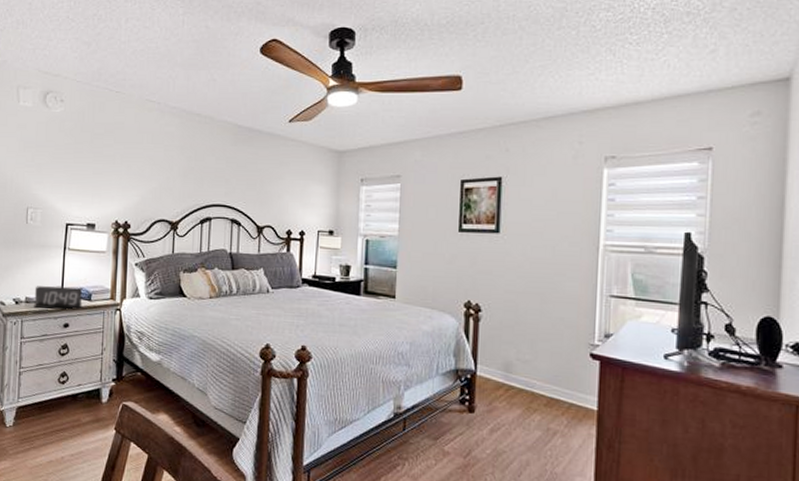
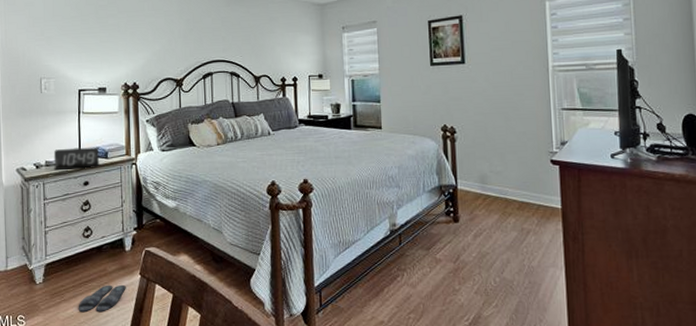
slippers: none [47,436,99,465] -> present [78,284,126,313]

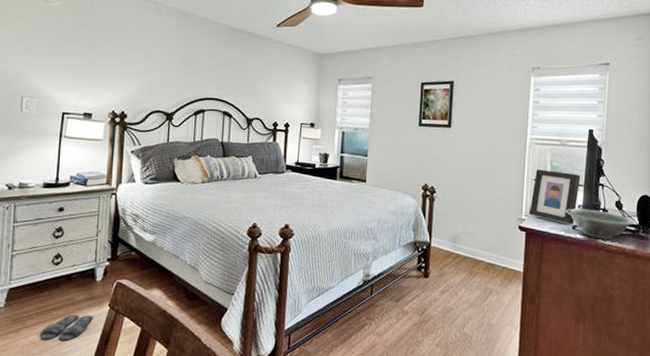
alarm clock: present [53,147,100,171] -> none [28,171,79,195]
picture frame: none [560,97,614,154] -> present [529,169,581,225]
decorative bowl: none [601,135,682,166] -> present [566,208,635,240]

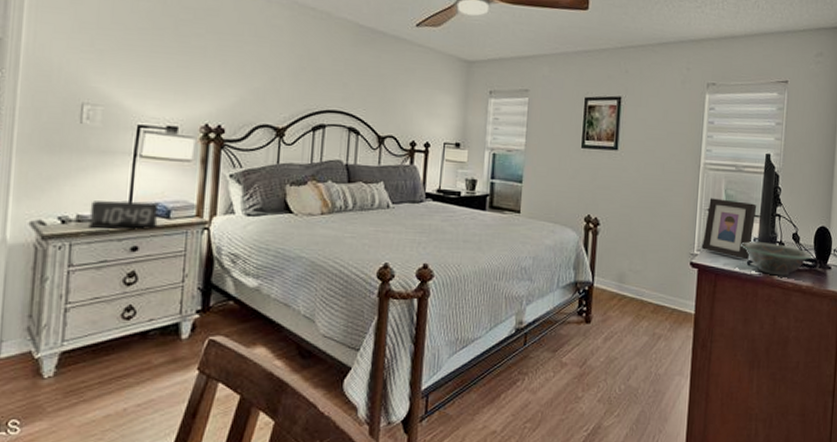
alarm clock: none [28,171,79,195] -> present [88,200,159,230]
slippers: present [40,314,93,342] -> none [103,381,176,417]

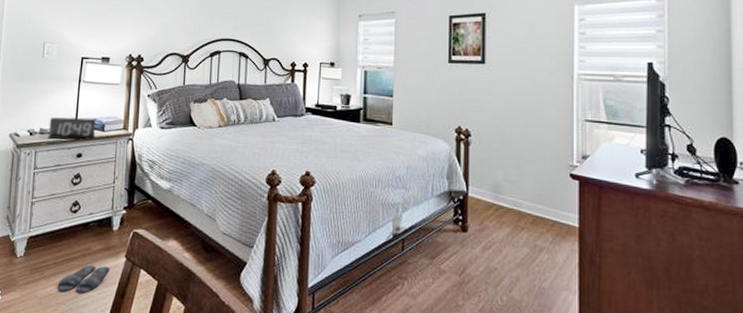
slippers: none [103,381,176,417] -> present [57,265,110,294]
picture frame: present [702,198,757,260] -> none [582,109,642,173]
decorative bowl: present [741,241,812,276] -> none [626,153,714,191]

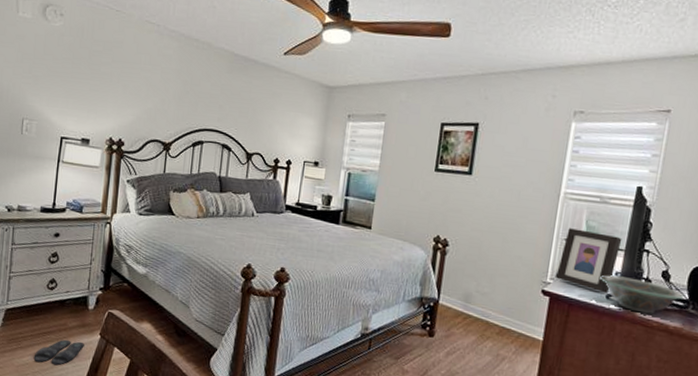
alarm clock: present [48,117,97,140] -> none [26,195,75,221]
picture frame: none [582,109,642,173] -> present [556,228,622,294]
decorative bowl: none [626,153,714,191] -> present [600,274,685,314]

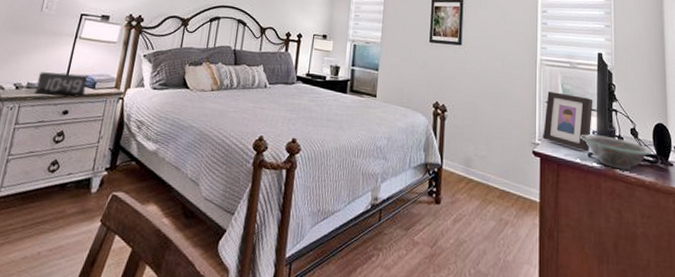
alarm clock: none [26,195,75,221] -> present [34,72,89,97]
slippers: present [33,339,84,366] -> none [22,229,82,261]

